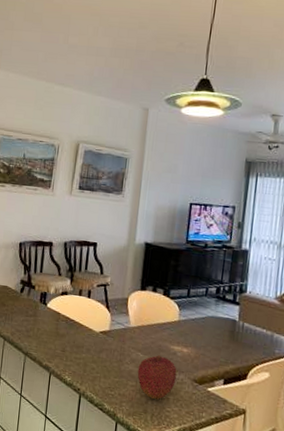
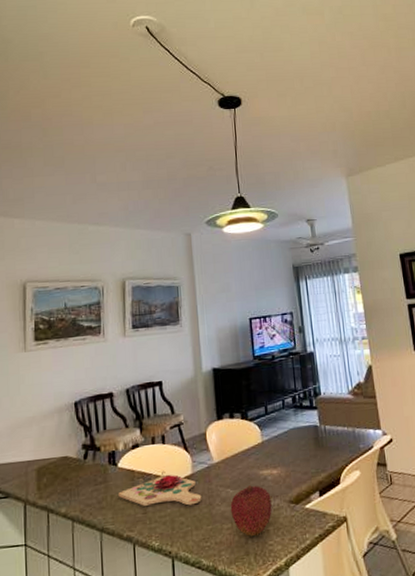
cutting board: none [44,320,114,357] -> present [118,470,202,506]

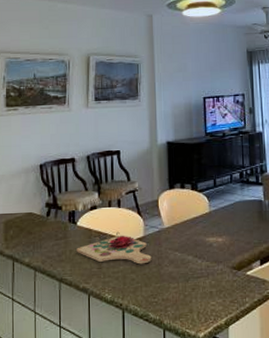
fruit: present [230,485,272,536] -> none [177,250,216,296]

